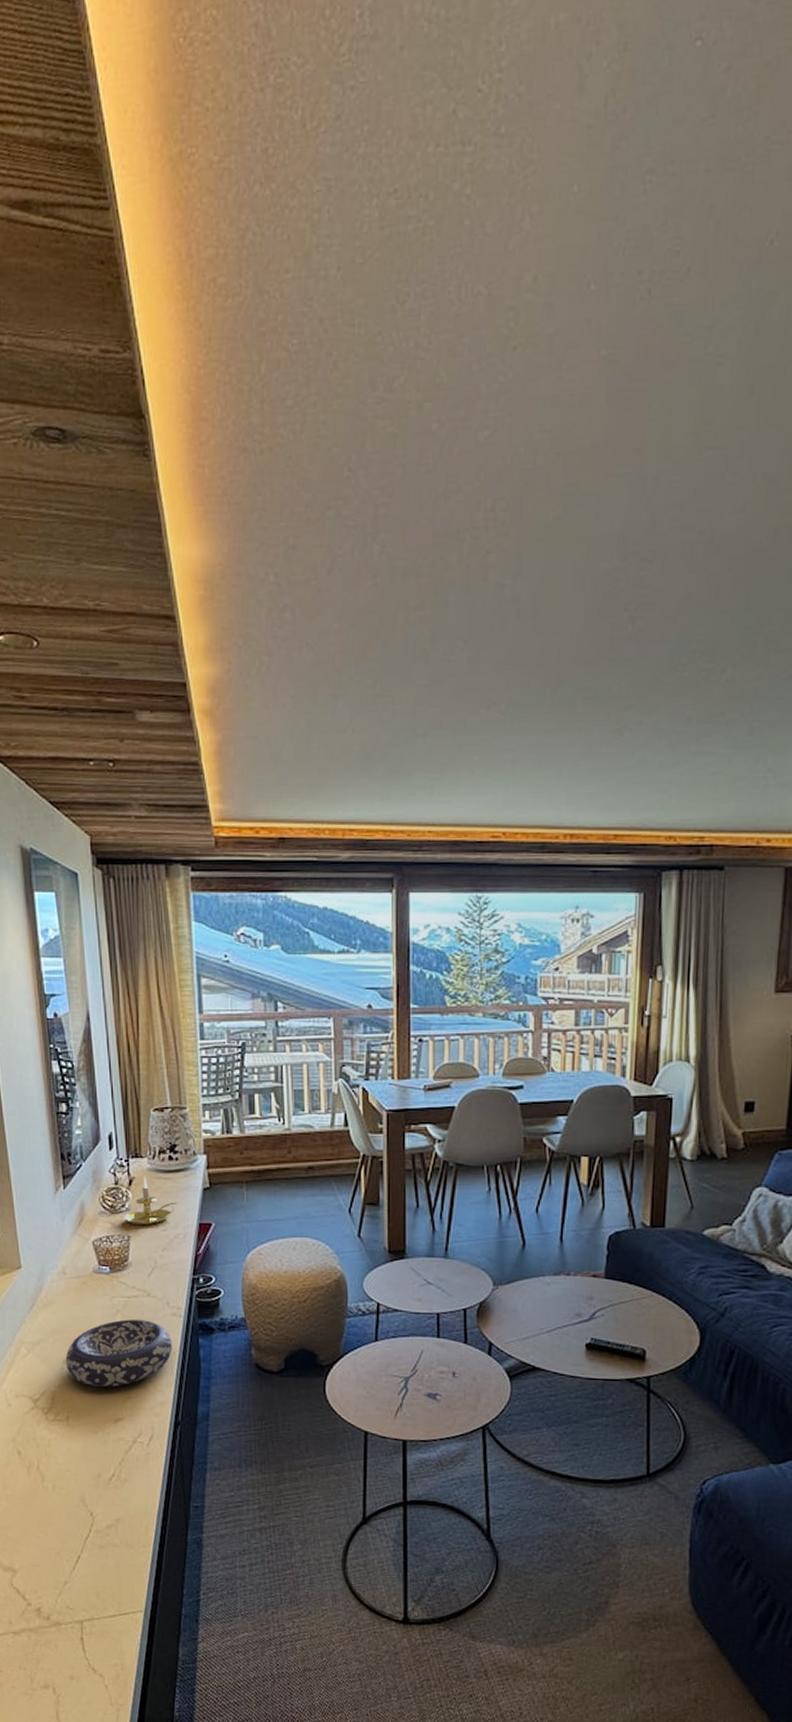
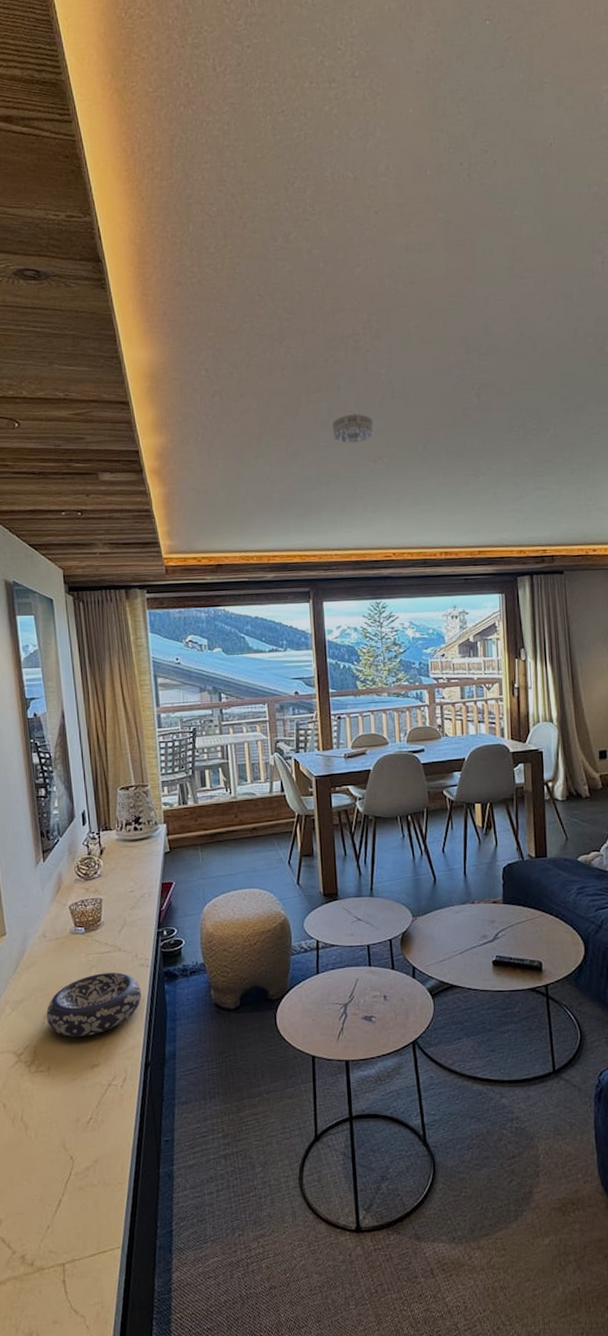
candle holder: present [124,1176,178,1226] -> none [96,846,143,889]
smoke detector: none [436,641,490,682] -> present [332,414,374,444]

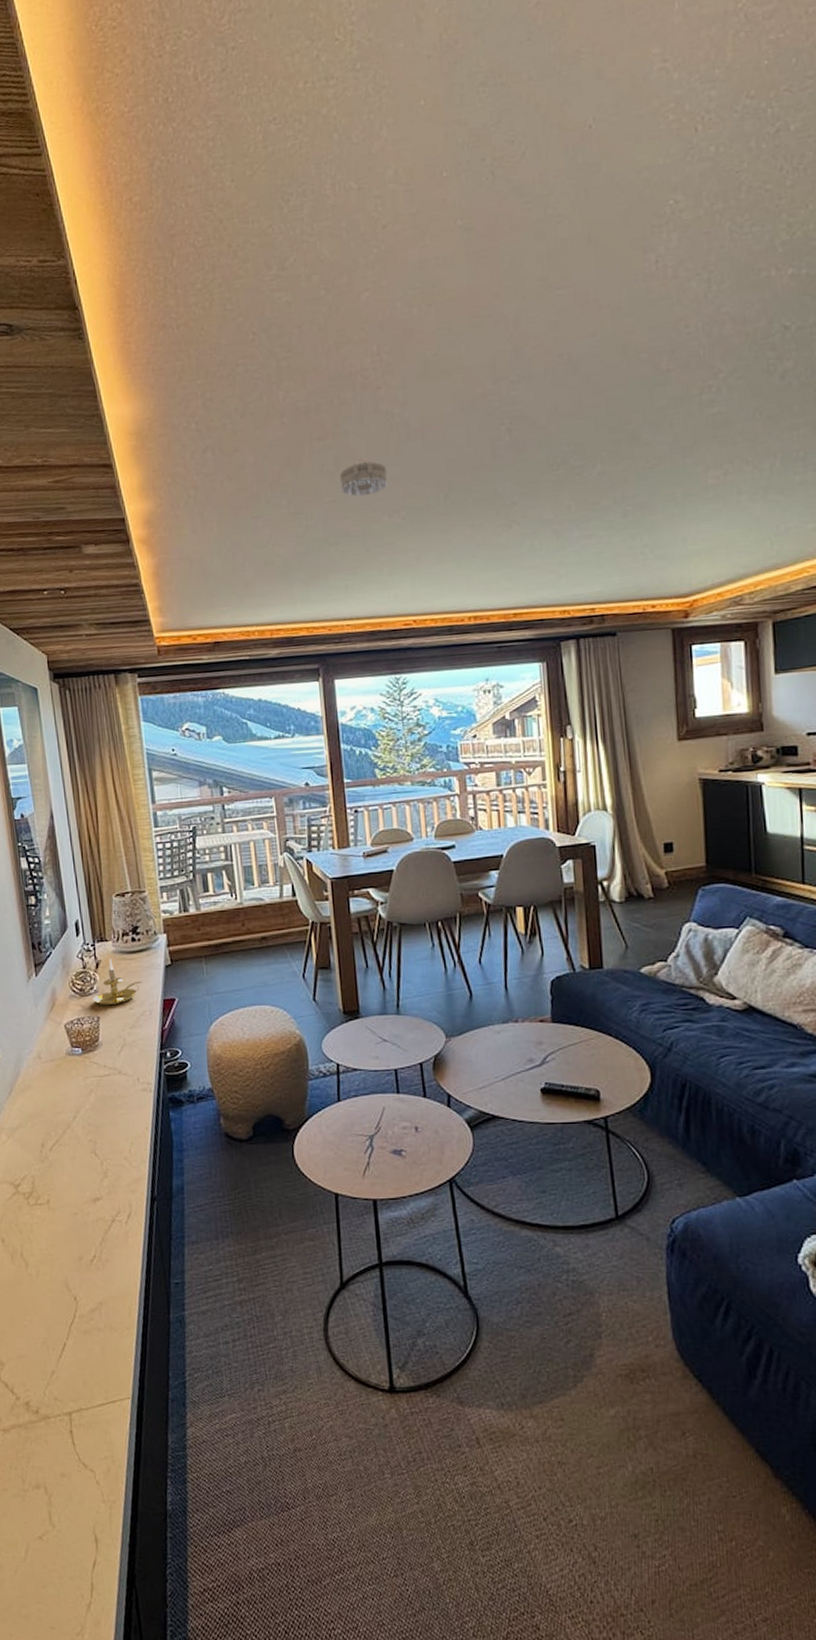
decorative bowl: present [46,972,141,1037] -> none [43,1098,145,1167]
candle holder: none [96,846,143,889] -> present [93,958,143,1006]

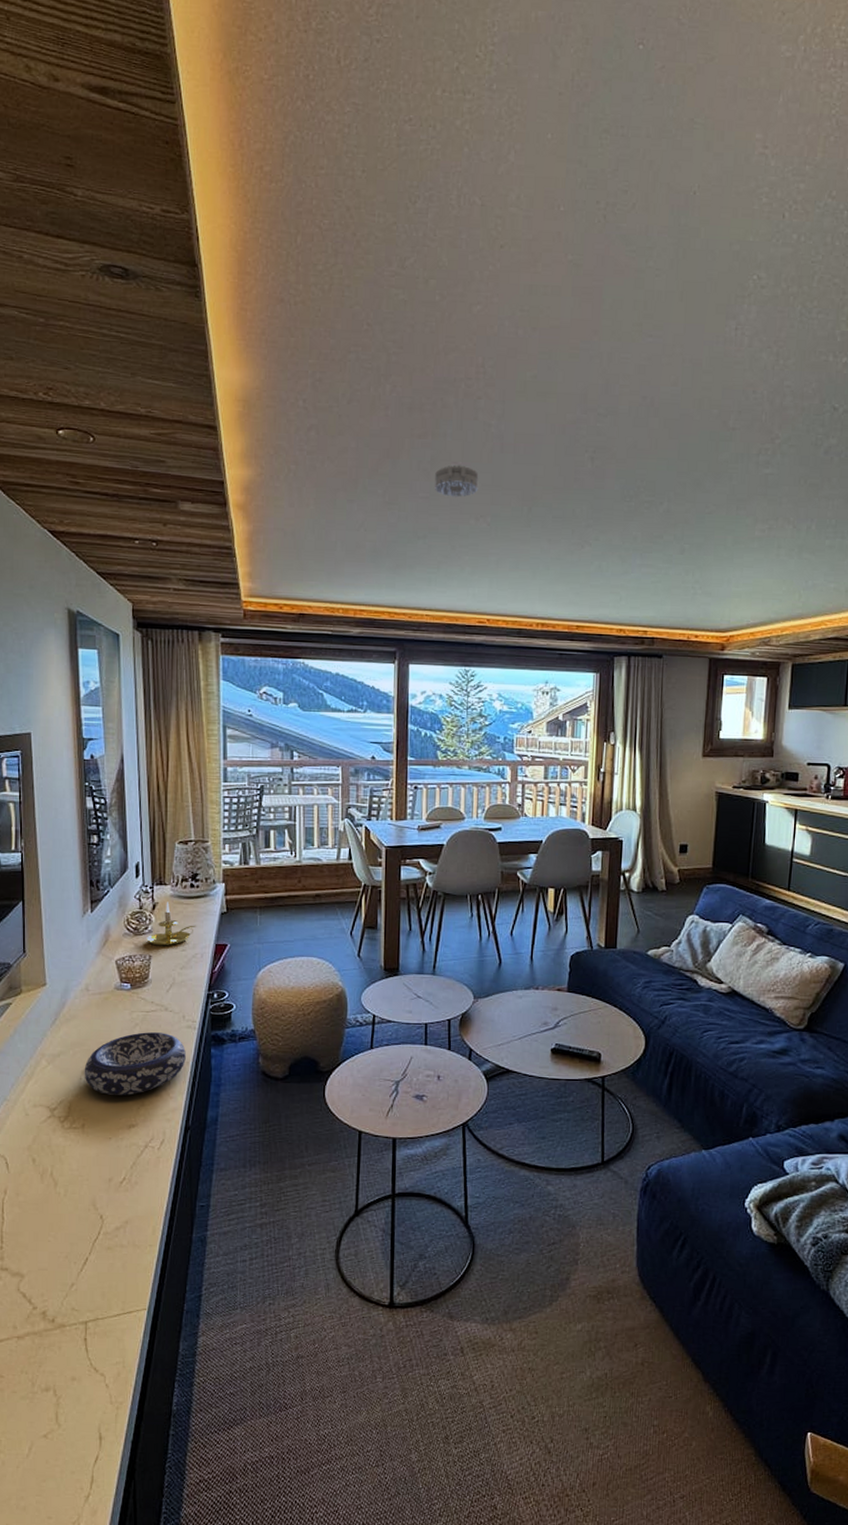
decorative bowl: none [43,1098,145,1167] -> present [84,1032,186,1095]

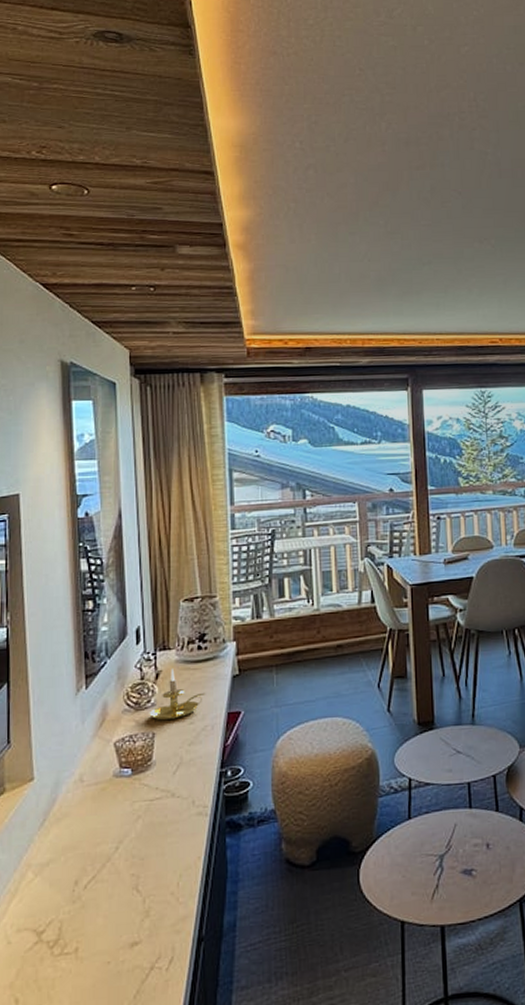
decorative bowl: present [84,1032,186,1095] -> none [77,824,197,908]
smoke detector: present [435,465,479,498] -> none [436,193,480,223]

